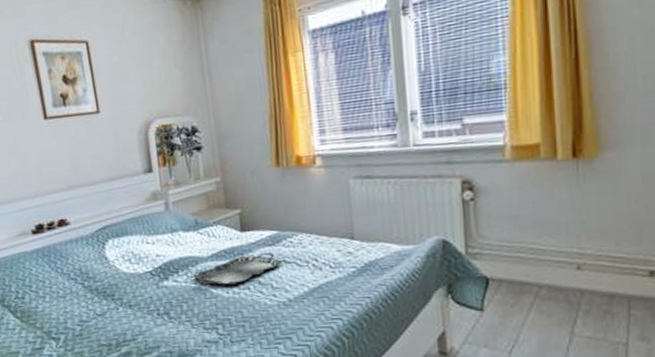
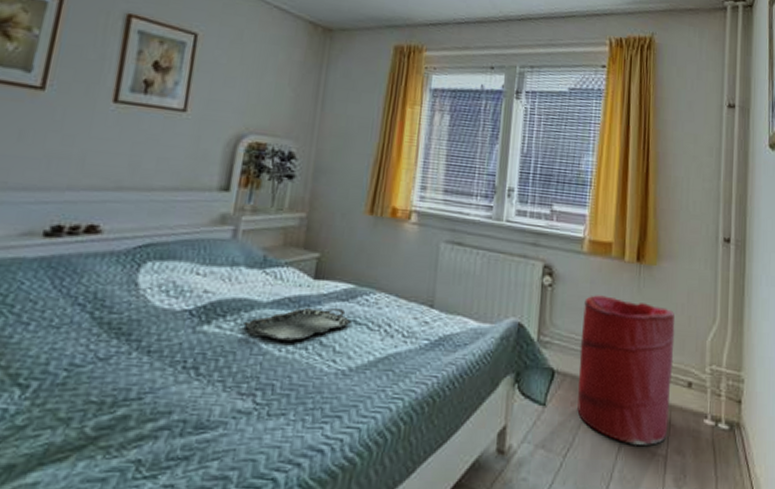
laundry hamper: none [513,199,629,336] -> present [577,295,675,445]

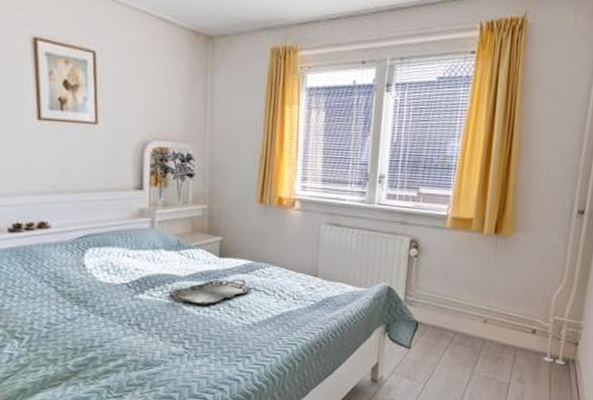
laundry hamper: present [577,295,675,445] -> none [436,263,526,376]

